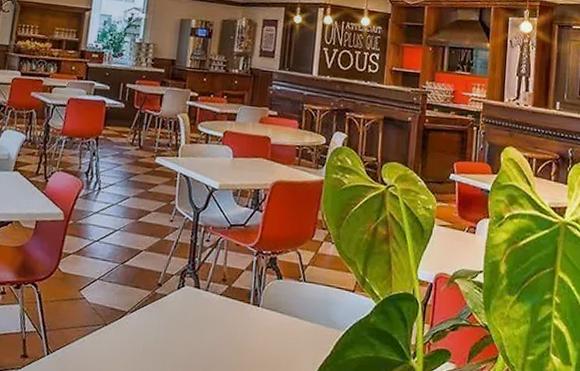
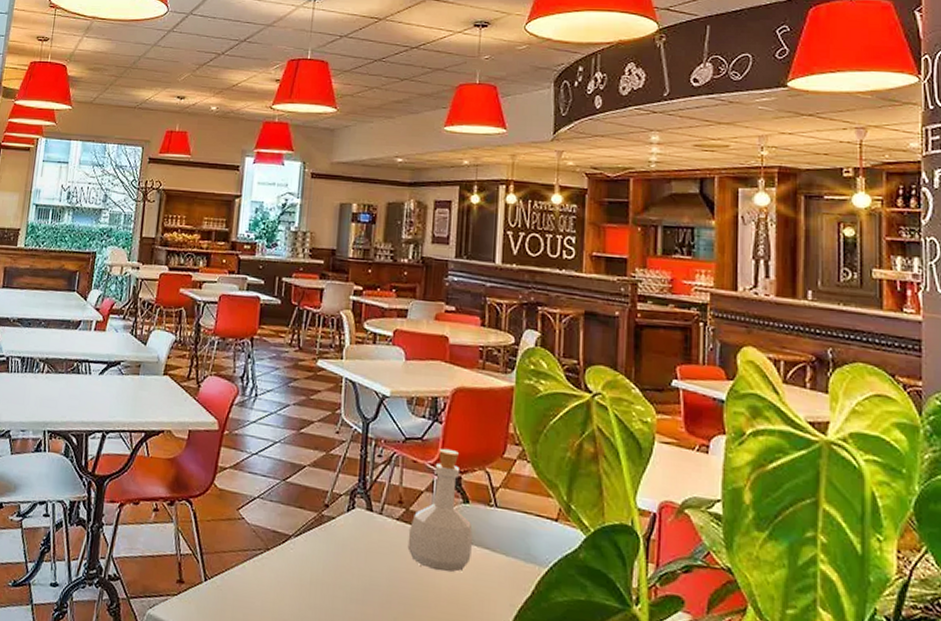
bottle: none [228,233,284,338] -> present [407,448,473,573]

